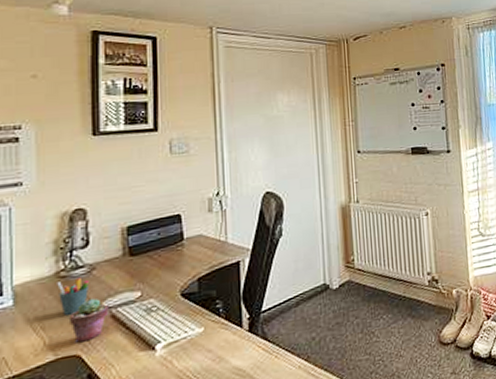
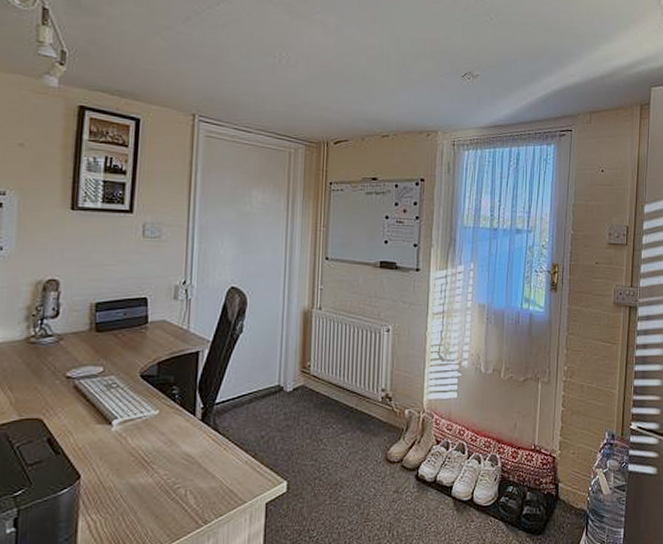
pen holder: present [57,277,90,315] -> none [26,345,57,379]
potted succulent: present [70,298,109,343] -> none [36,367,72,407]

